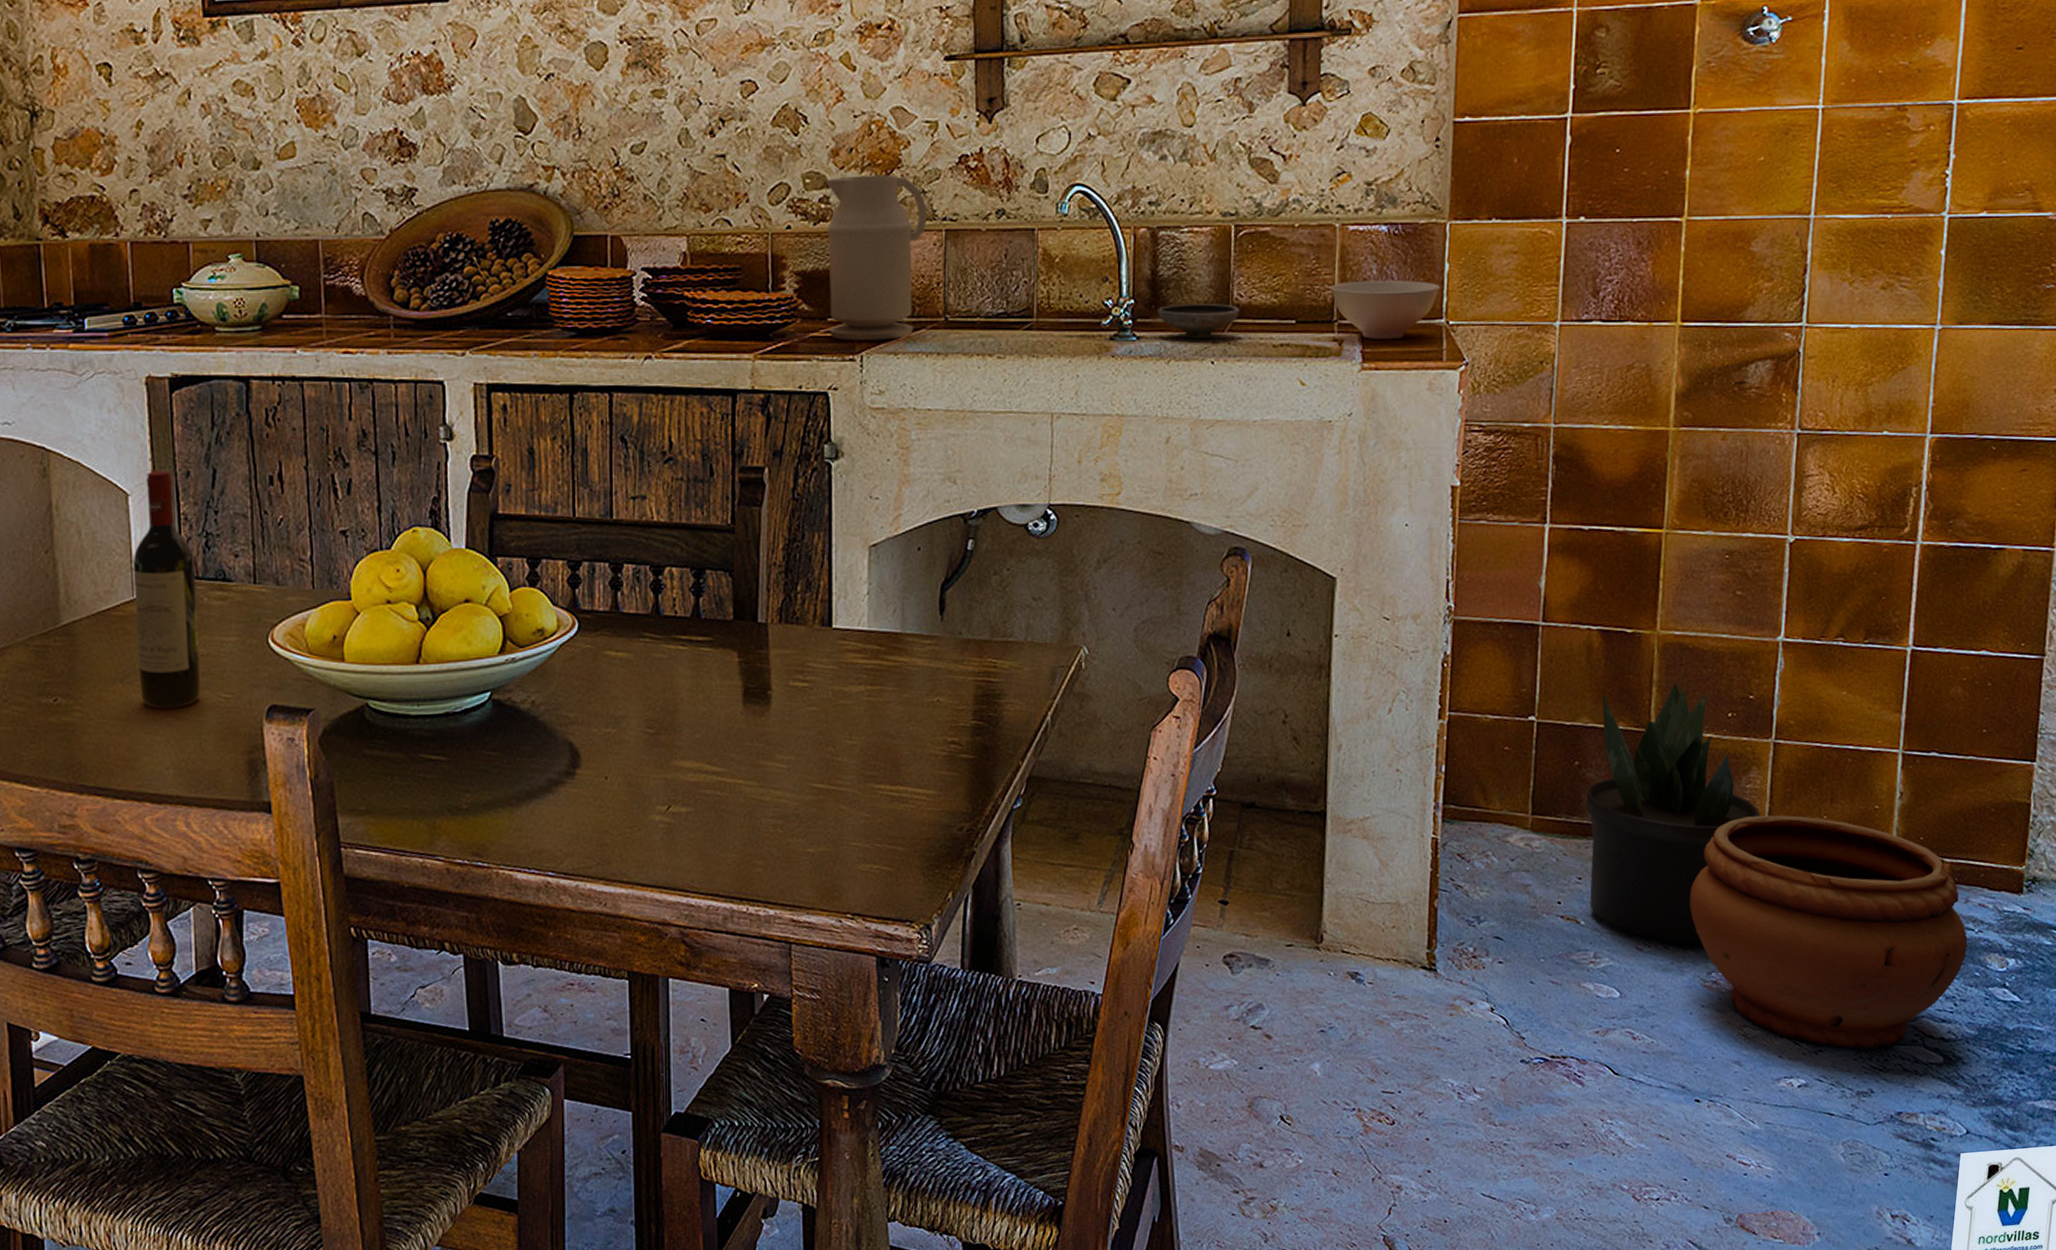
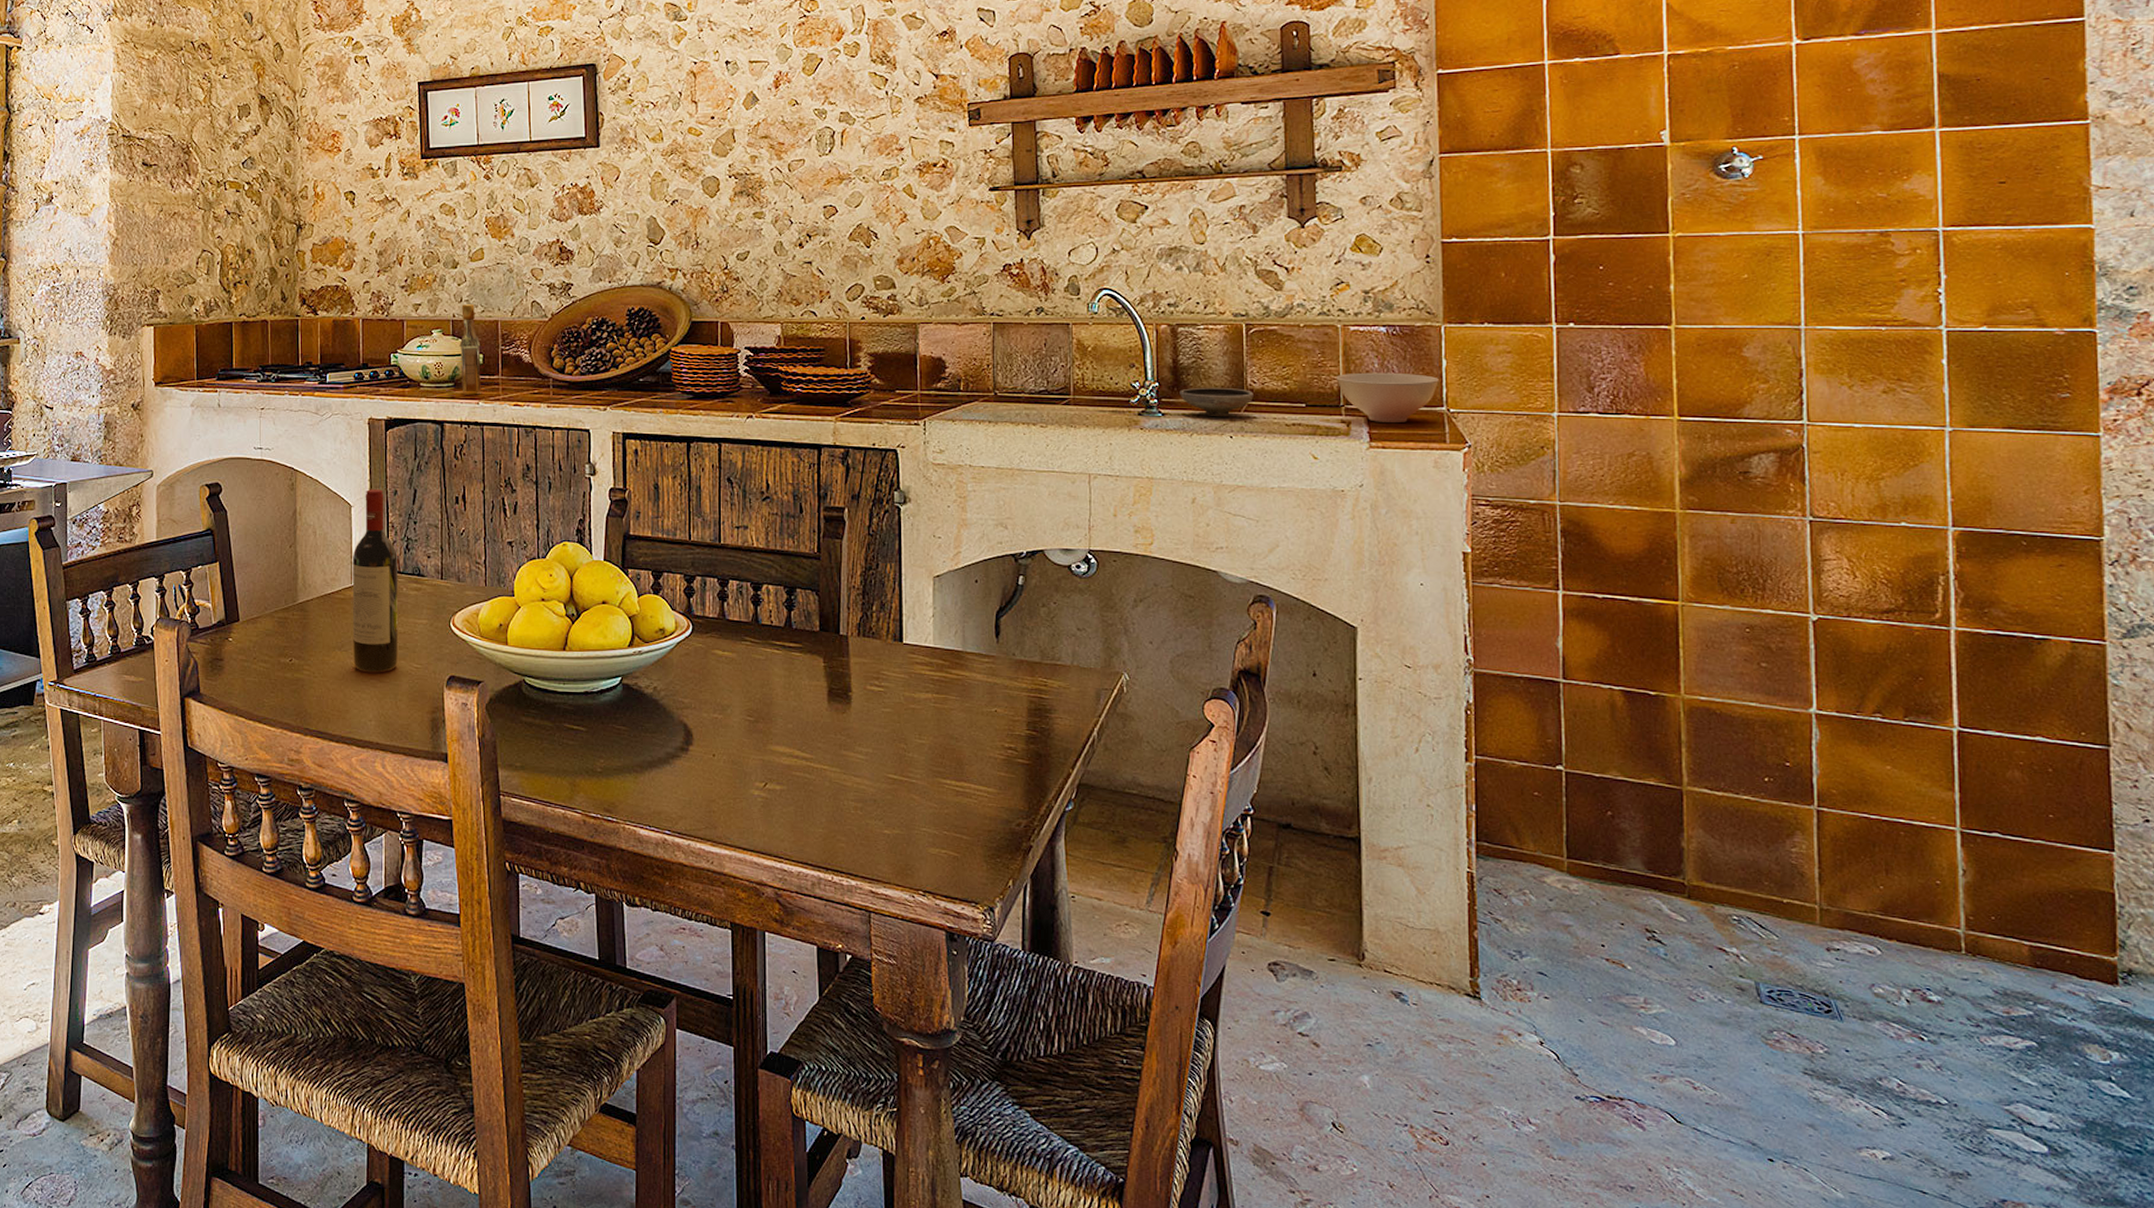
bottle: none [266,219,298,341] -> present [459,304,481,395]
water jug: present [824,175,927,341] -> none [891,279,977,410]
planter: present [1585,683,1760,945] -> none [1622,745,1809,1002]
planter pot: present [1689,815,1968,1049] -> none [1741,879,2061,1131]

